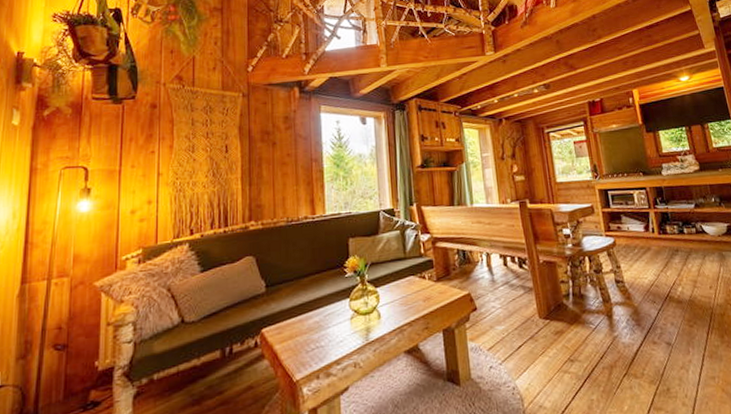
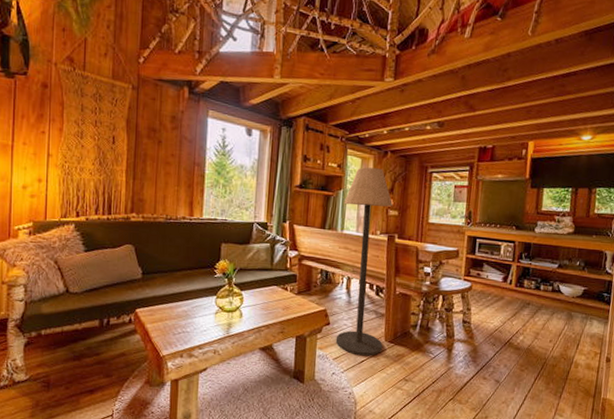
floor lamp: none [468,136,539,341] -> present [335,167,393,356]

